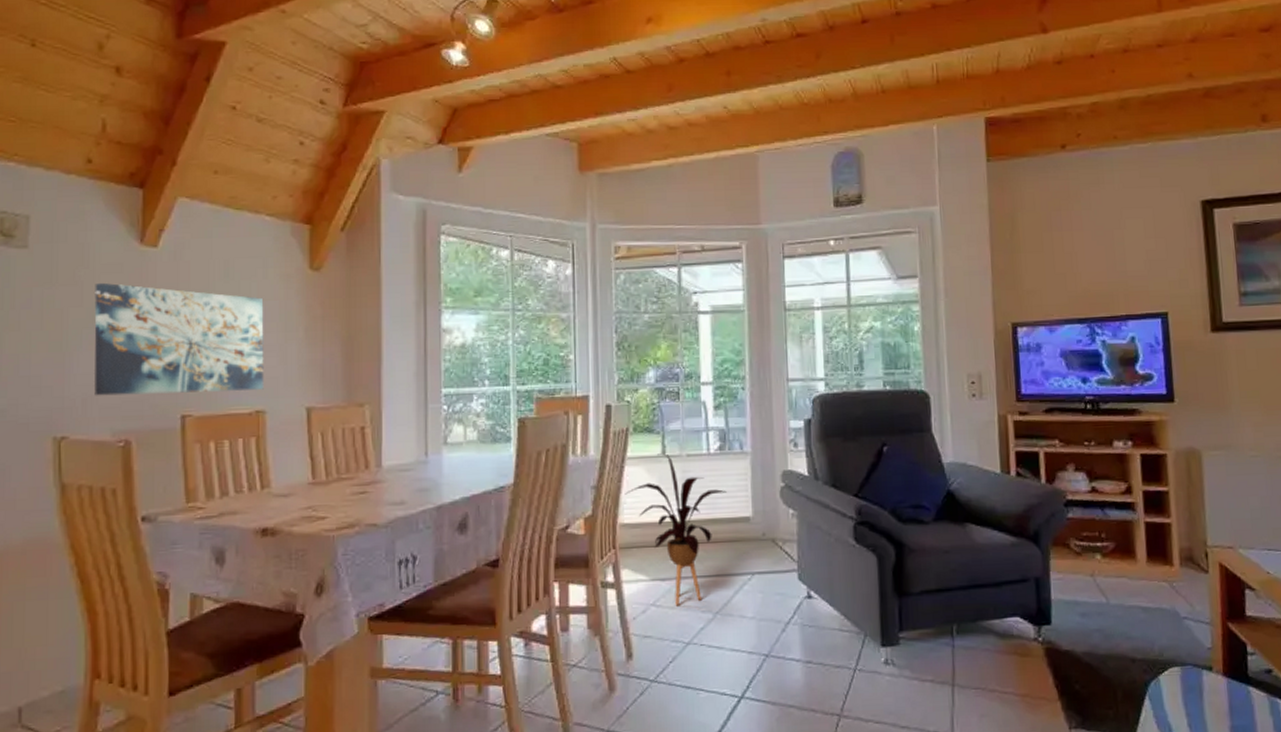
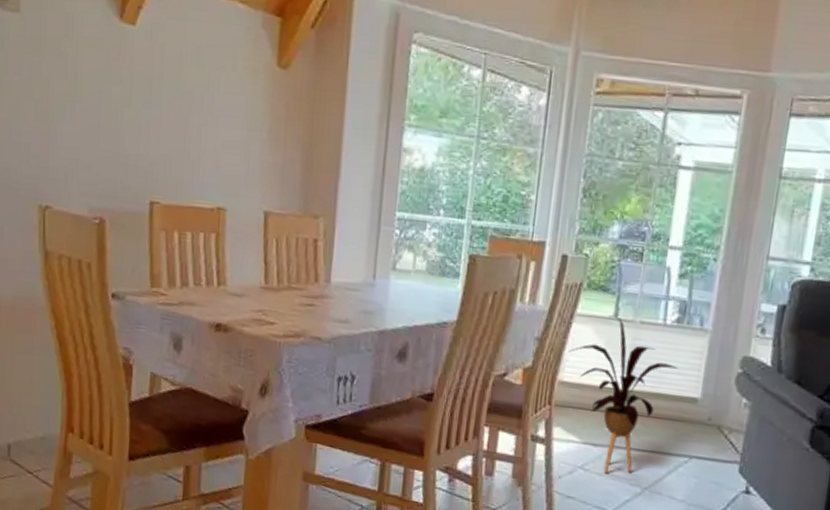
wall art: present [94,282,264,396] -> none [75,56,232,187]

